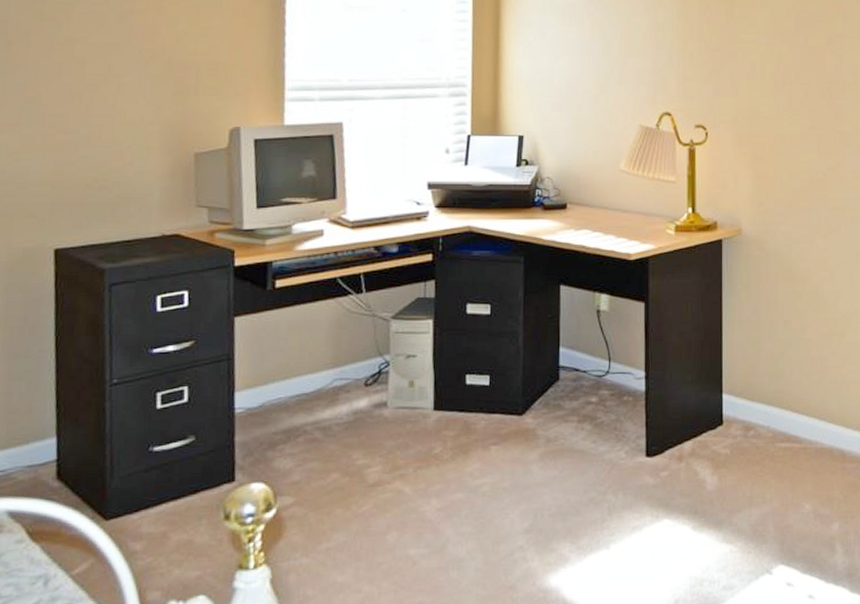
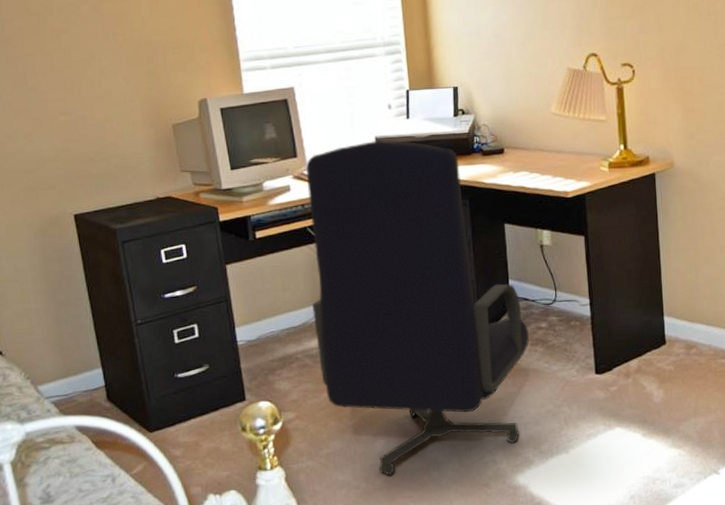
office chair: none [331,185,577,576] -> present [305,139,530,476]

